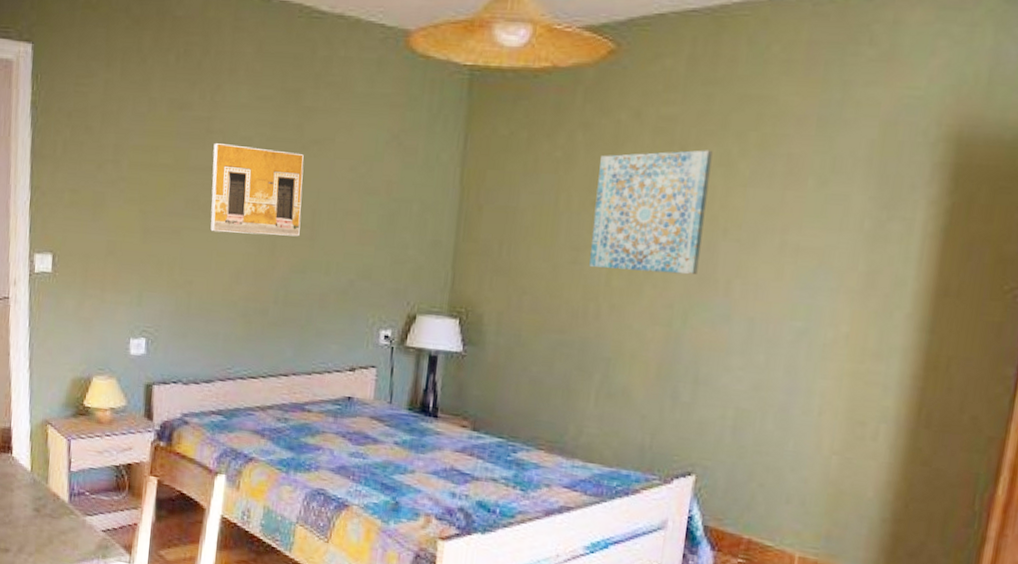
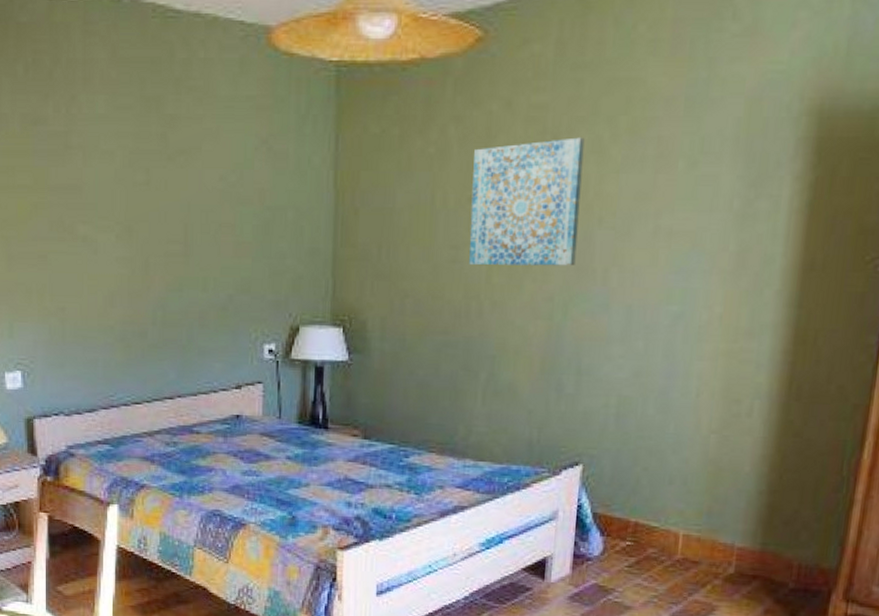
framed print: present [210,143,304,237] -> none [74,159,173,254]

